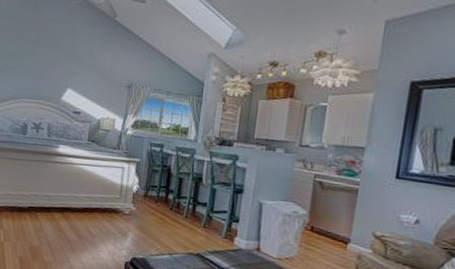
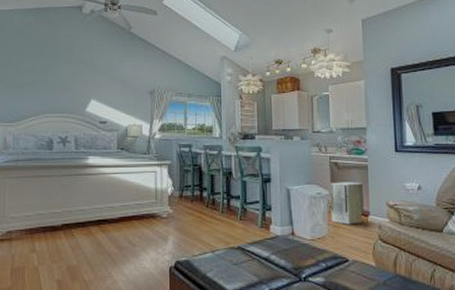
air purifier: none [303,202,349,250] -> present [329,182,365,225]

